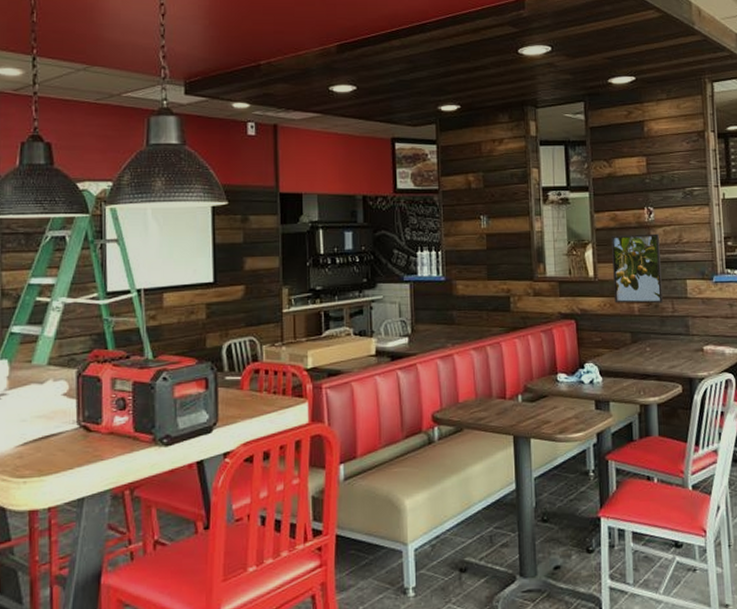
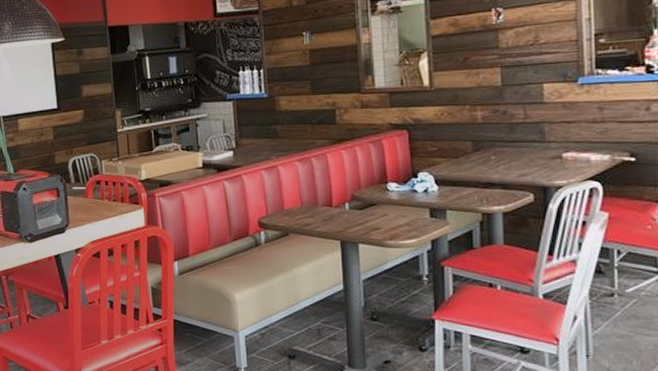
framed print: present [611,233,664,304] -> none [451,36,514,112]

